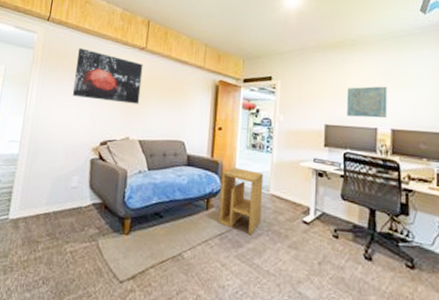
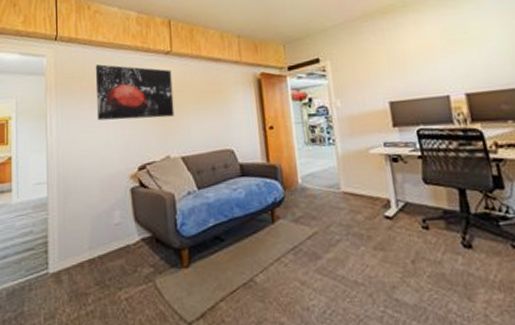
side table: present [219,167,264,235] -> none [282,168,337,244]
wall art: present [347,86,387,118] -> none [406,46,458,88]

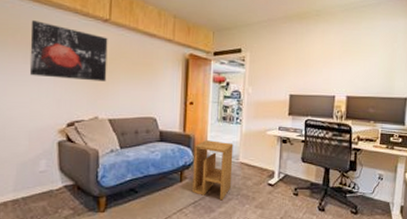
side table: none [282,168,337,244] -> present [192,140,234,201]

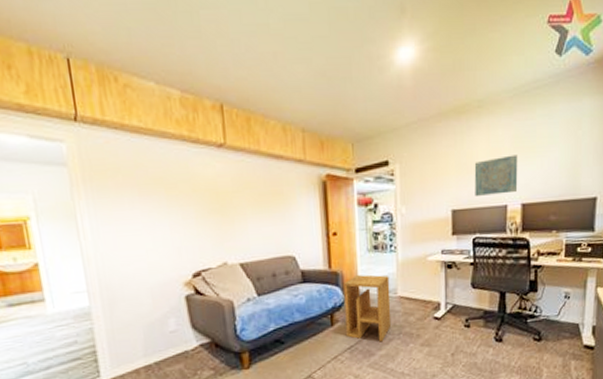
wall art: present [29,20,108,82] -> none [131,156,231,223]
wall art: none [309,56,345,87] -> present [474,154,518,196]

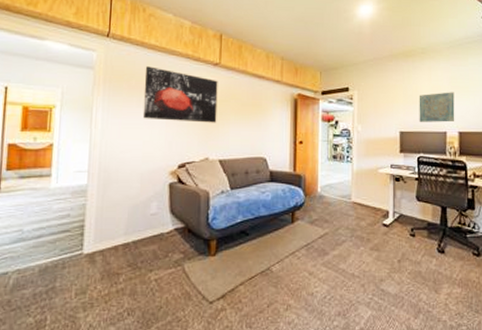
wall art: none [131,156,231,223] -> present [142,66,218,123]
side table: present [343,274,391,342] -> none [305,180,345,243]

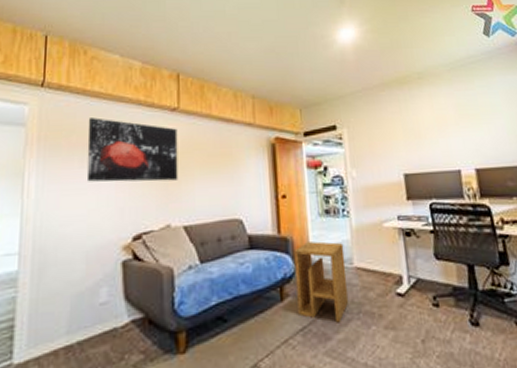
side table: none [305,180,345,243] -> present [294,241,349,323]
wall art: present [419,92,455,123] -> none [421,121,469,160]

